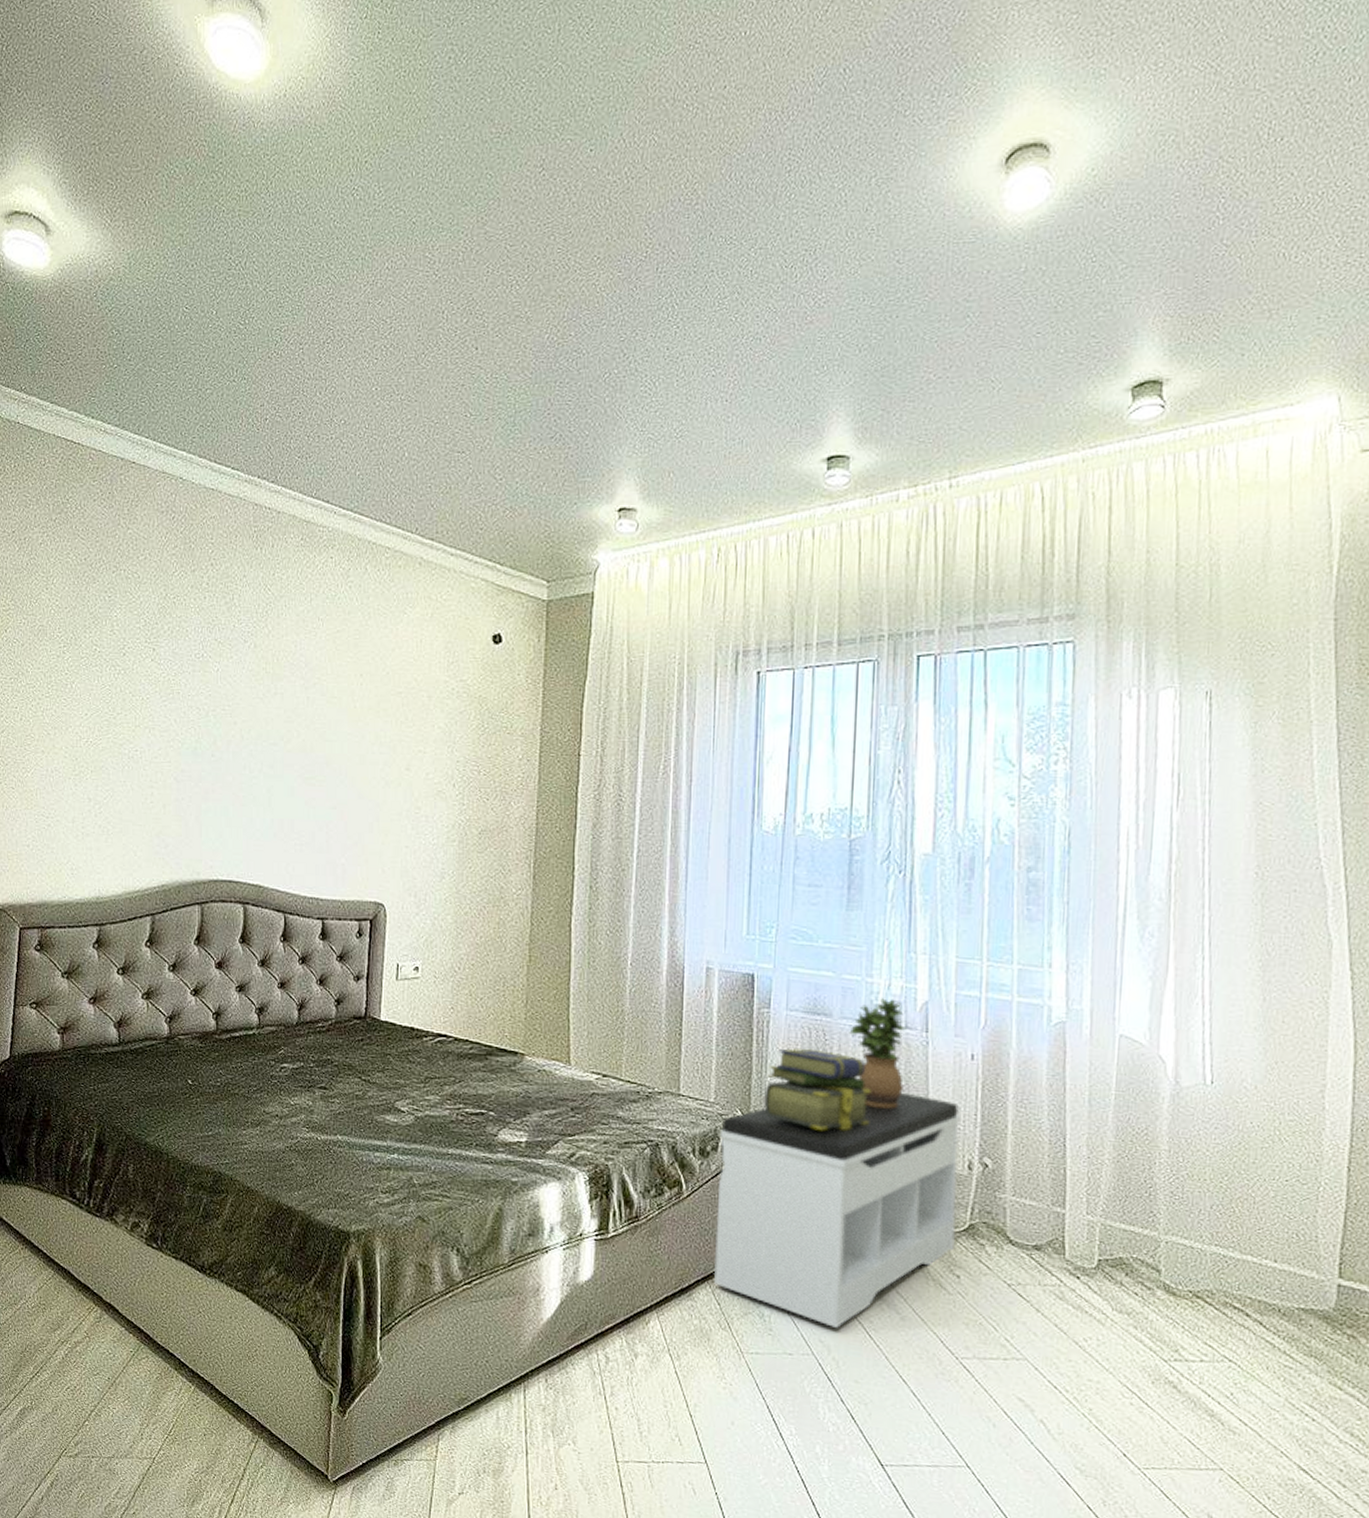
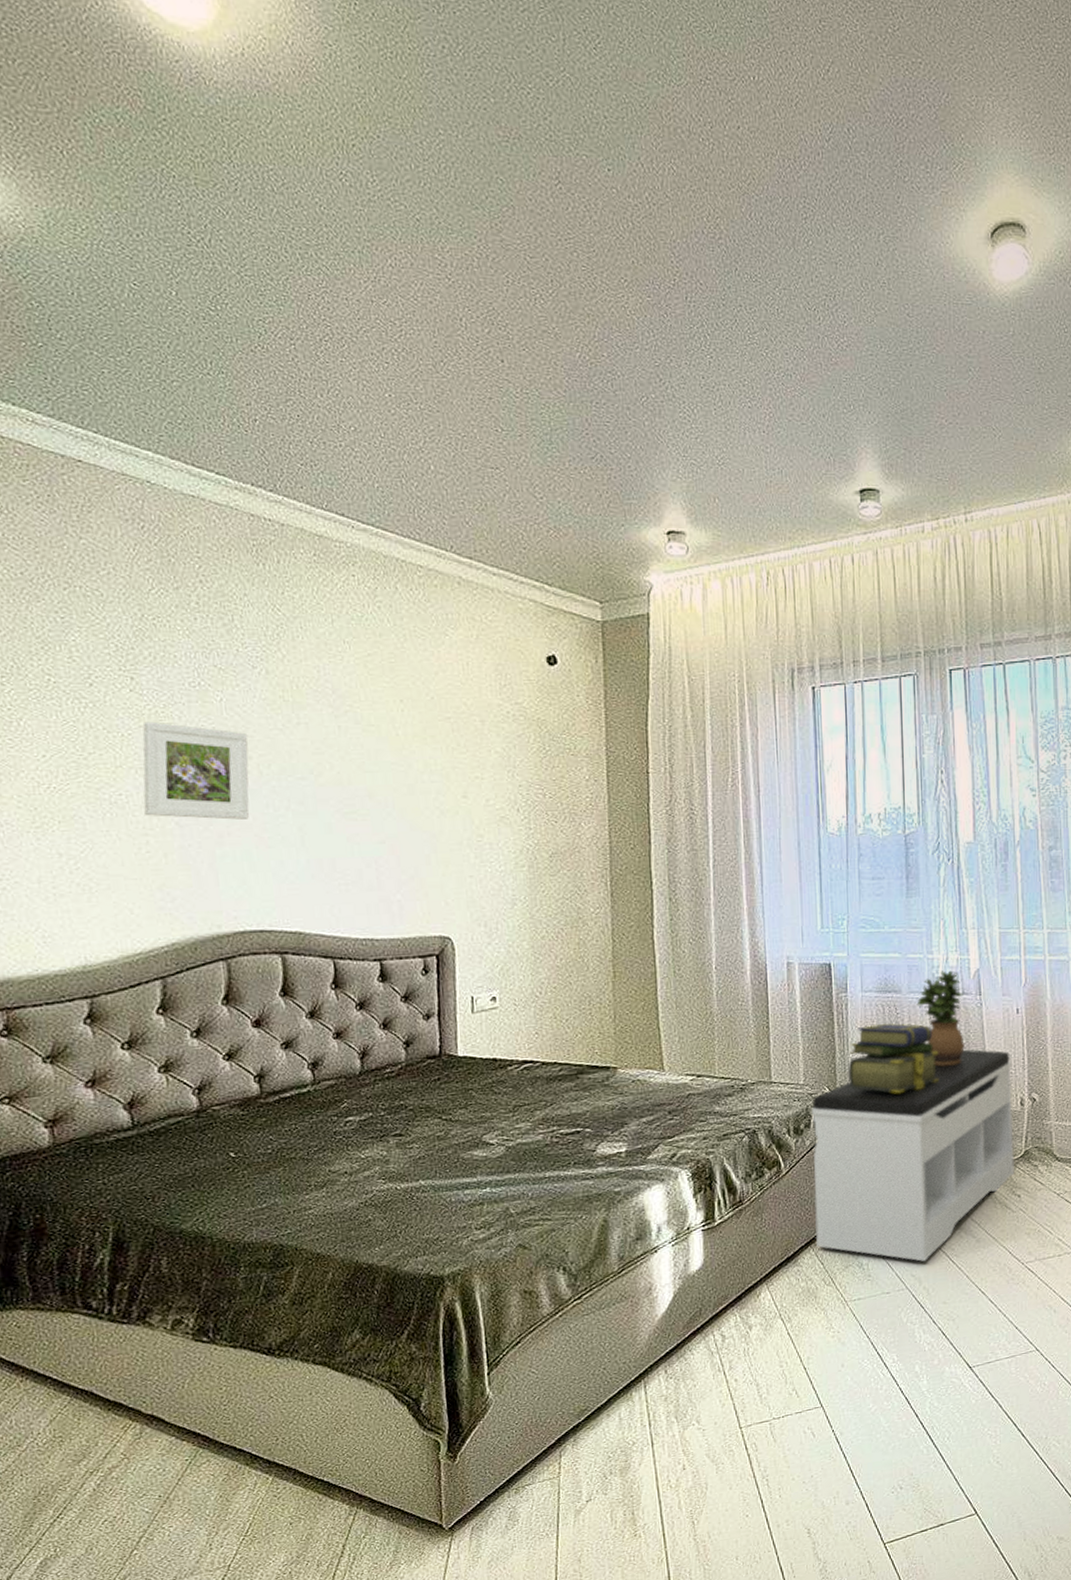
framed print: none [152,687,235,778] -> present [142,721,250,820]

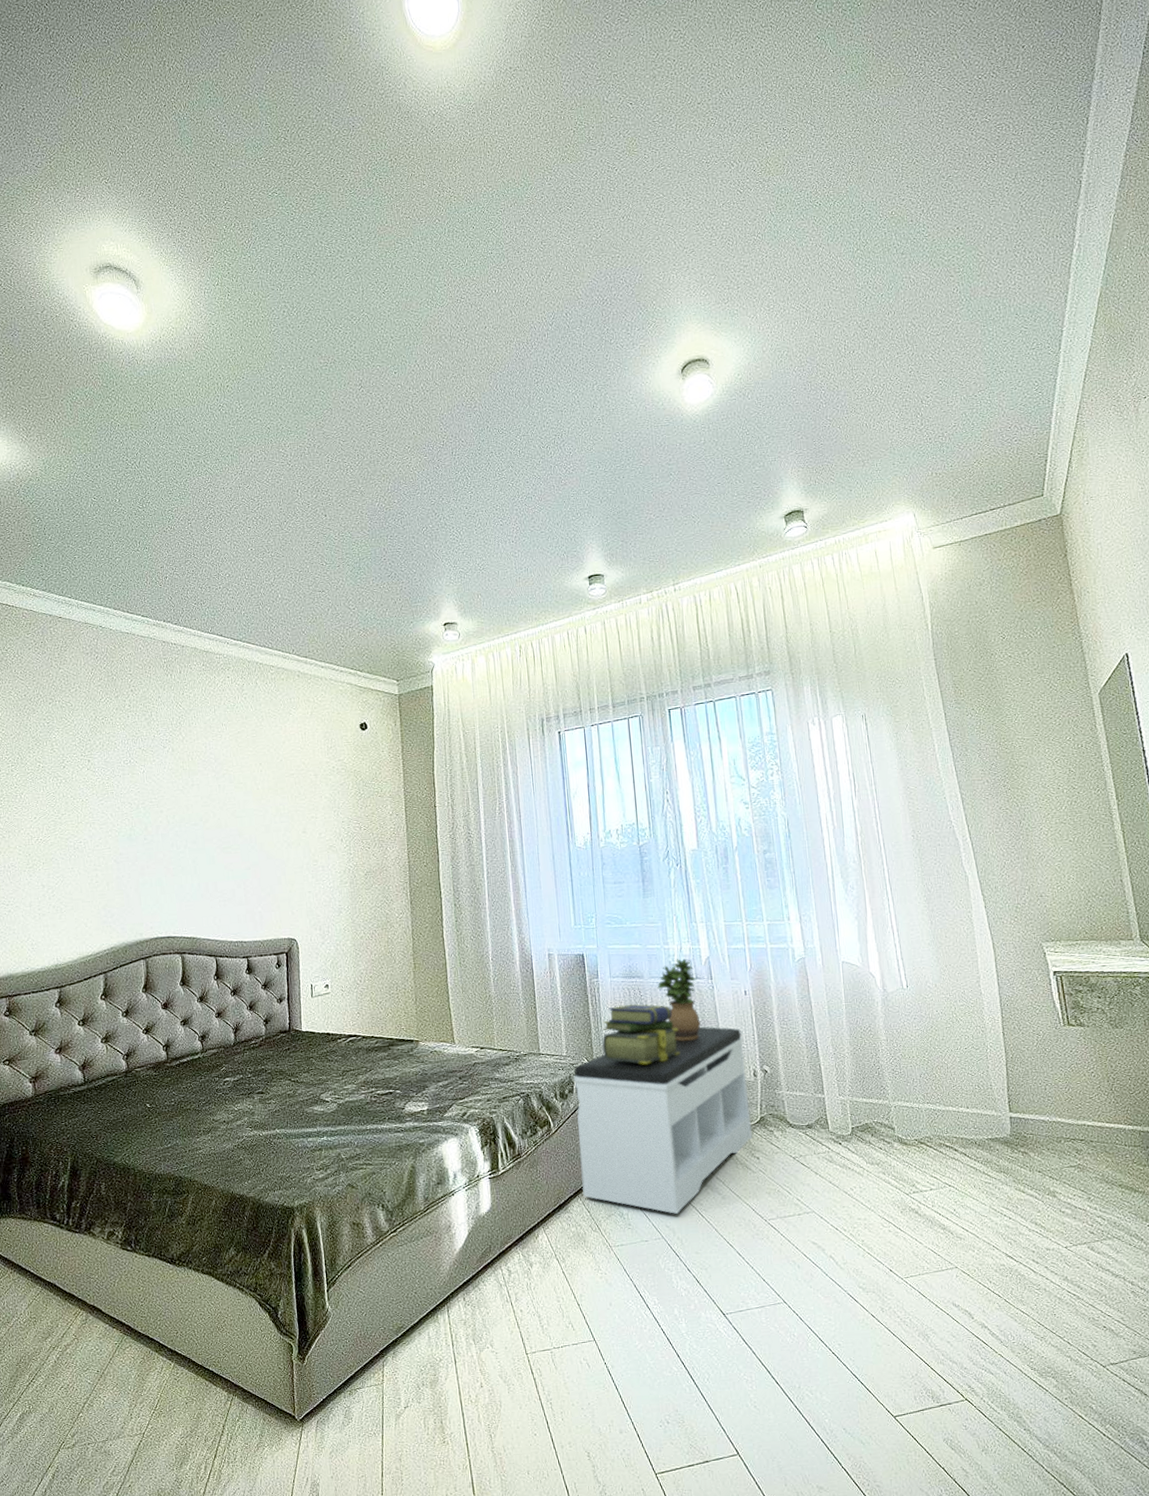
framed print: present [142,721,250,820] -> none [94,790,161,857]

